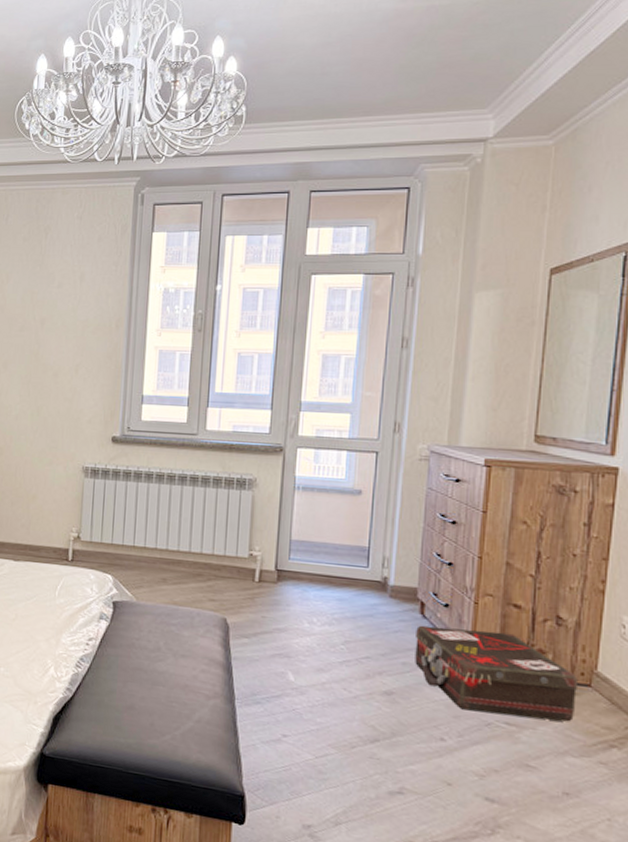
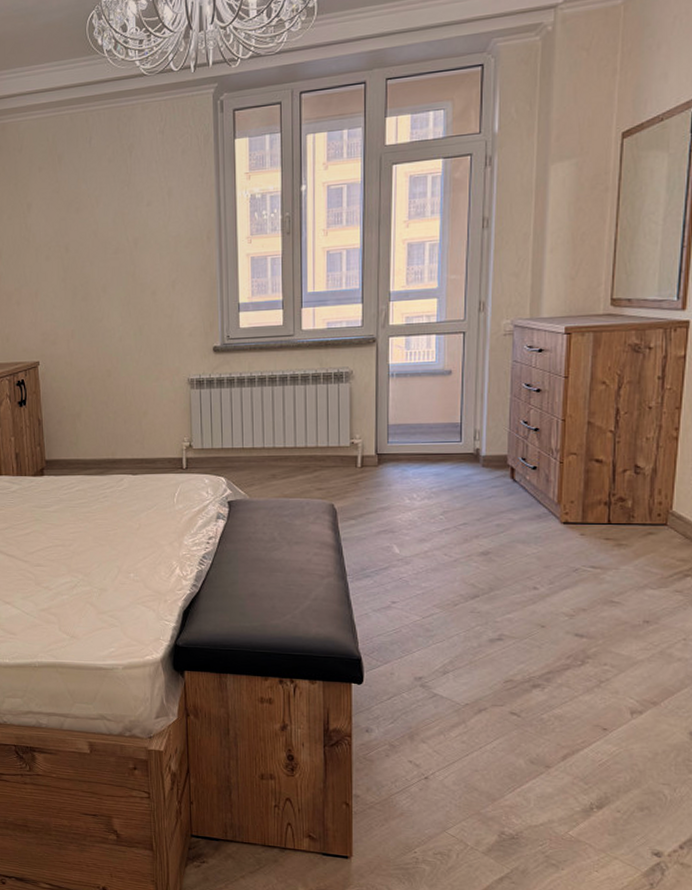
suitcase: present [415,625,579,722] -> none [508,486,656,560]

